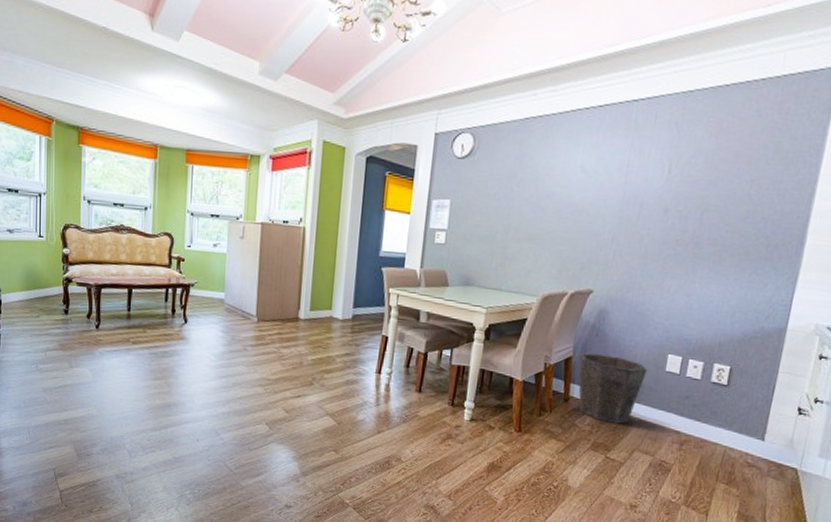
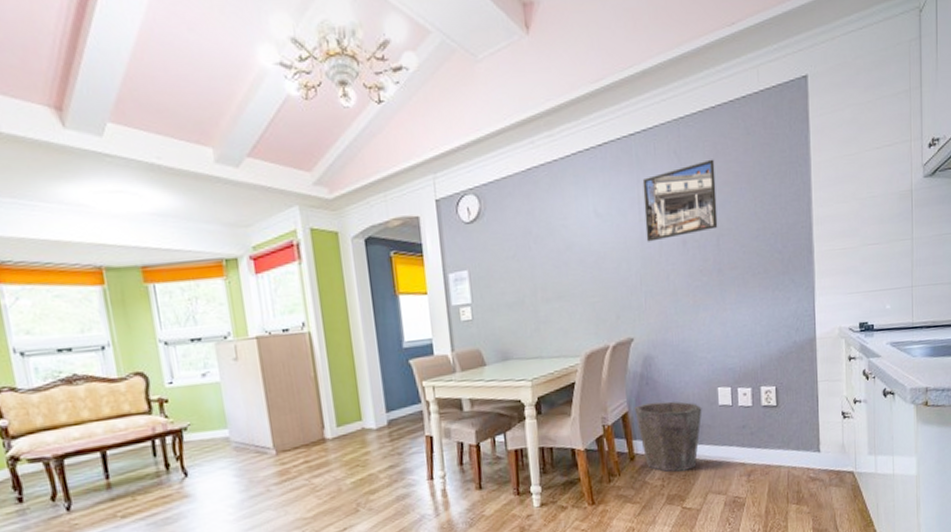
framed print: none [627,135,716,205] -> present [642,159,718,242]

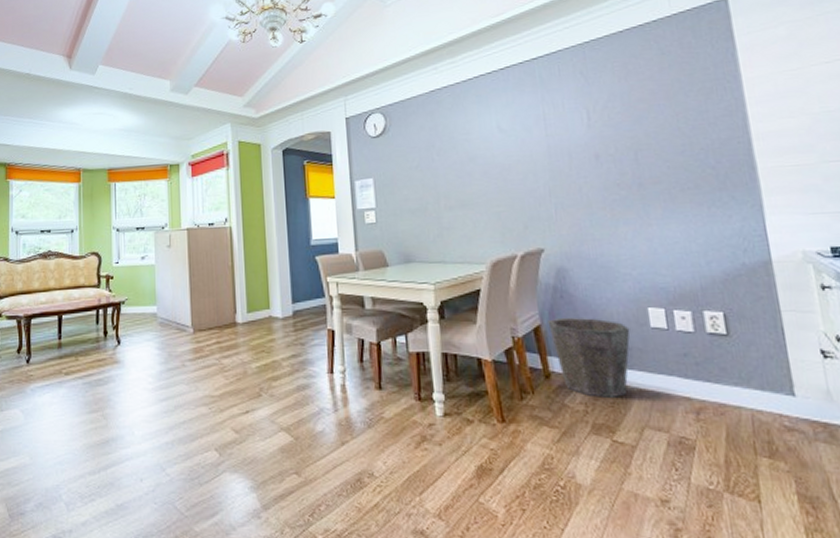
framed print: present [642,159,718,242] -> none [547,78,635,156]

